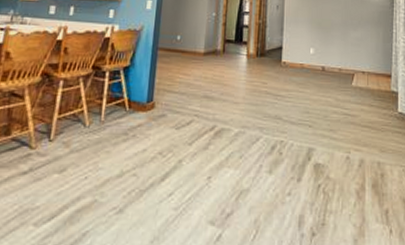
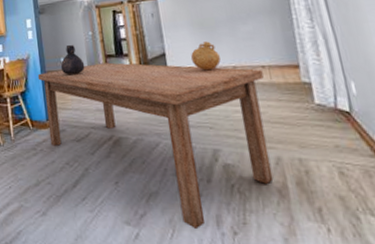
dining table: none [146,47,362,229] -> present [37,62,274,228]
vessel: none [175,23,202,56] -> present [60,45,85,75]
ceramic pot: none [304,41,330,70] -> present [190,41,221,71]

